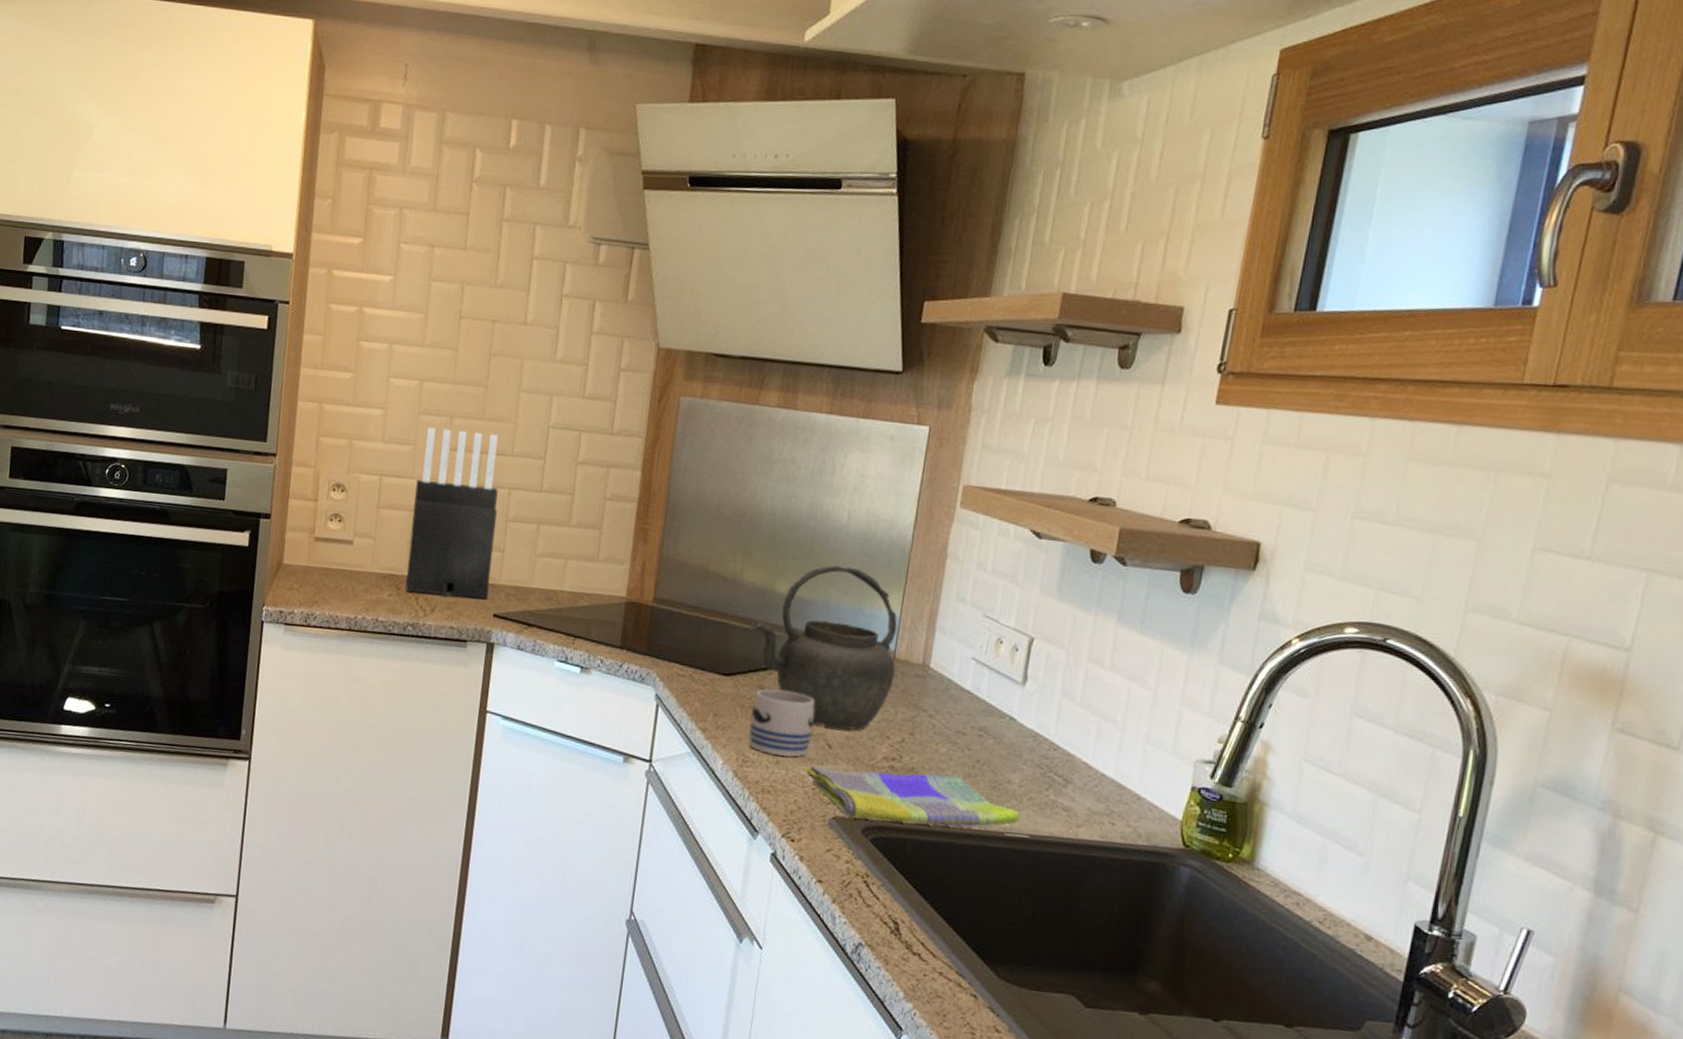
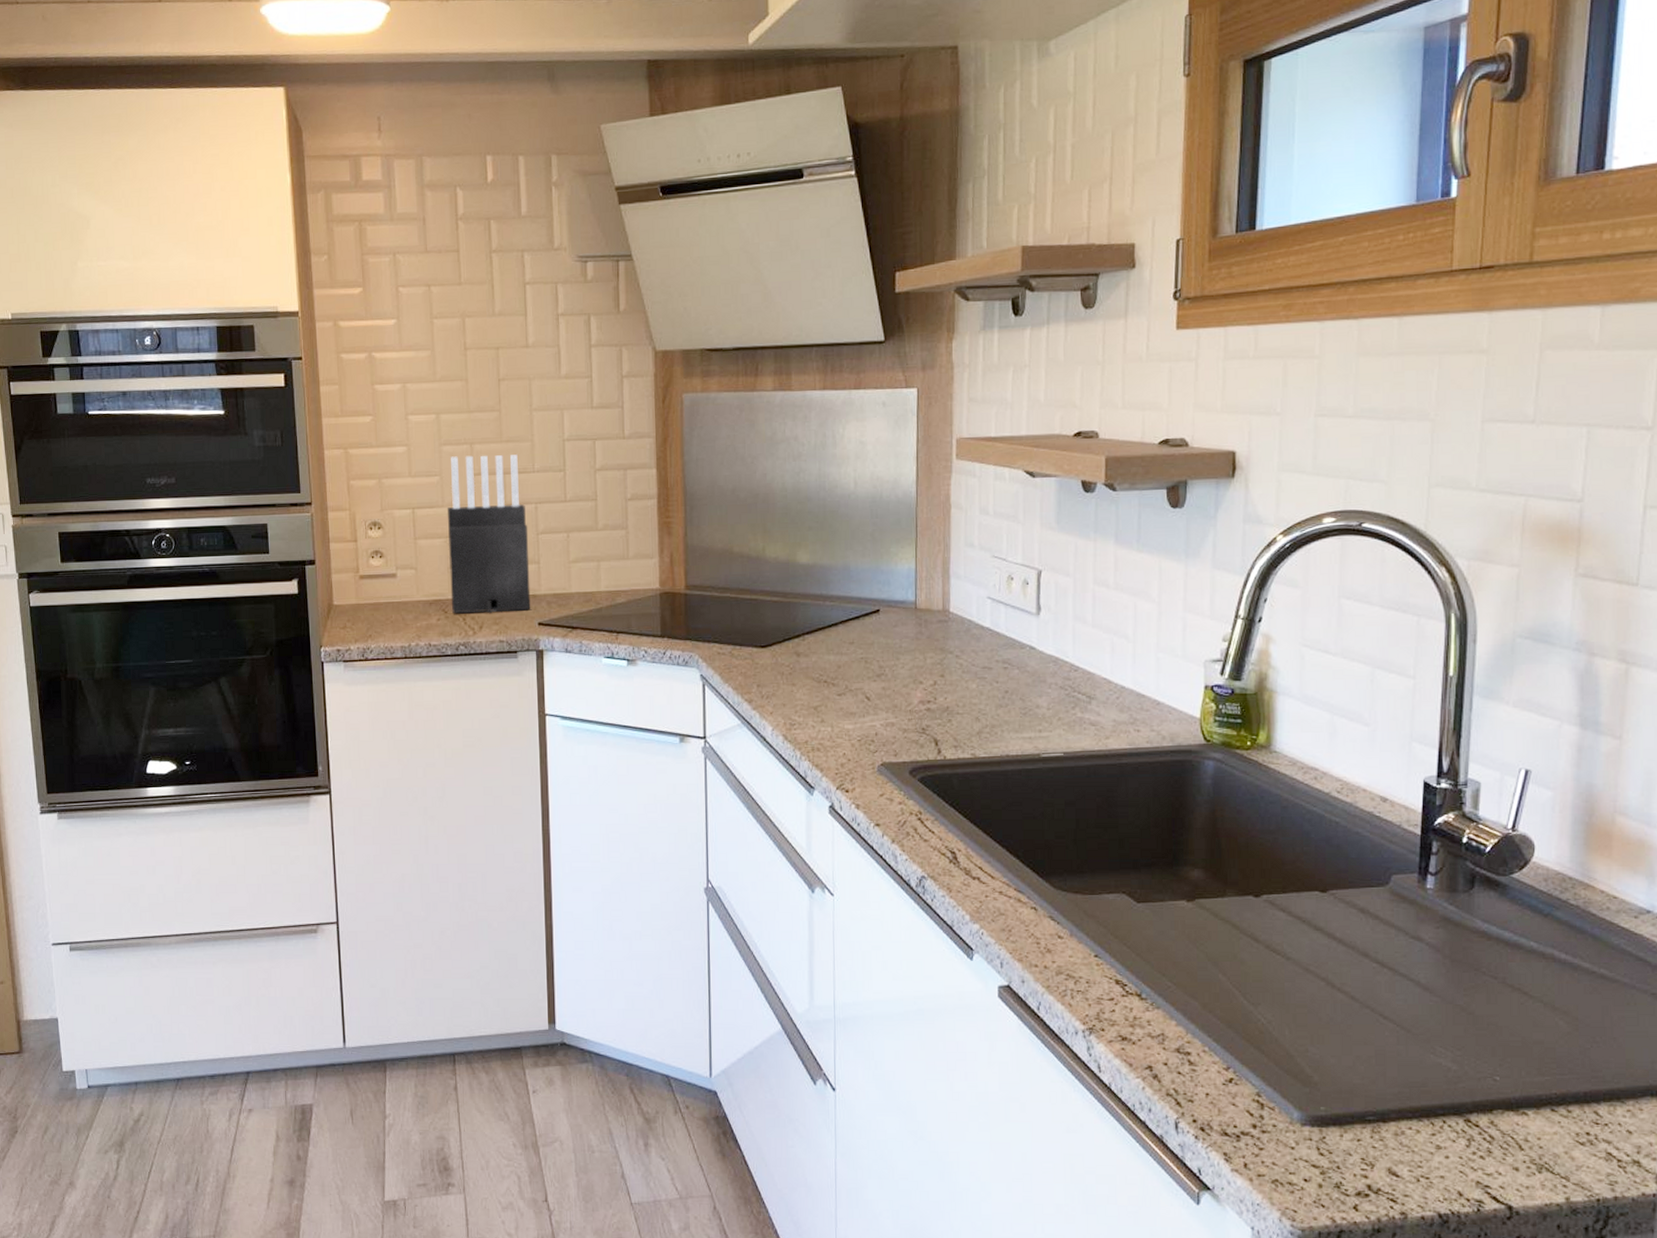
kettle: present [749,565,898,730] -> none [778,529,920,682]
mug: present [749,689,815,757] -> none [791,653,851,715]
dish towel: present [803,765,1020,827] -> none [847,708,1052,761]

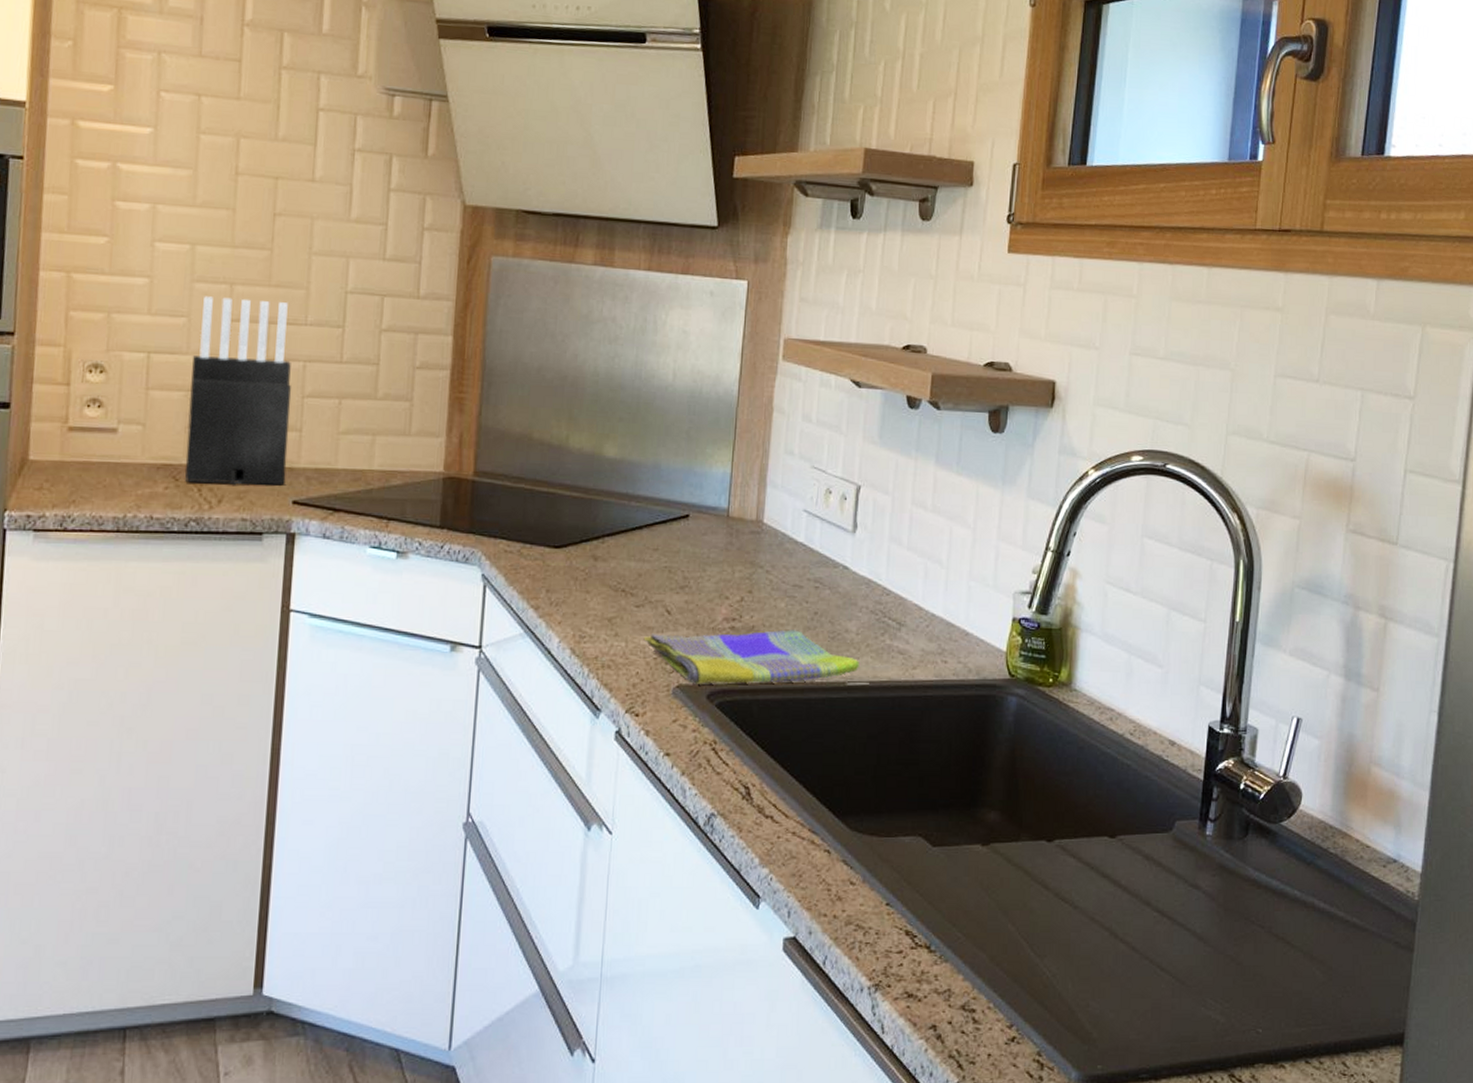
dish towel: none [847,708,1052,761] -> present [643,630,859,684]

